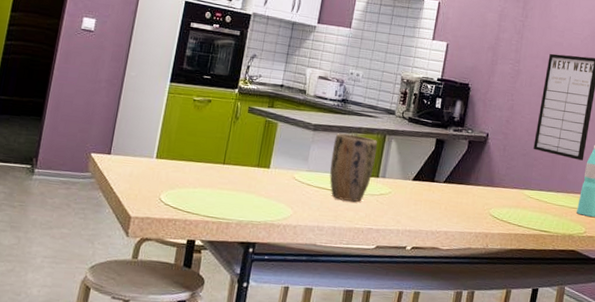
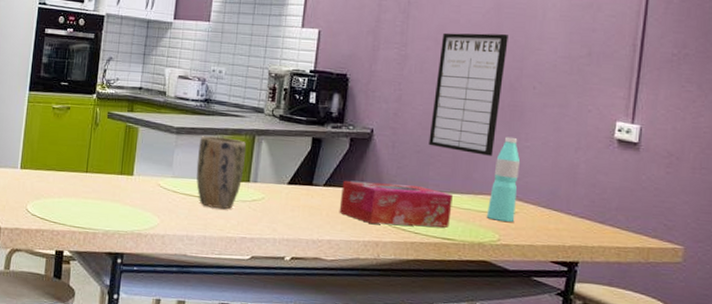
tissue box: none [456,178,550,221] -> present [339,180,453,228]

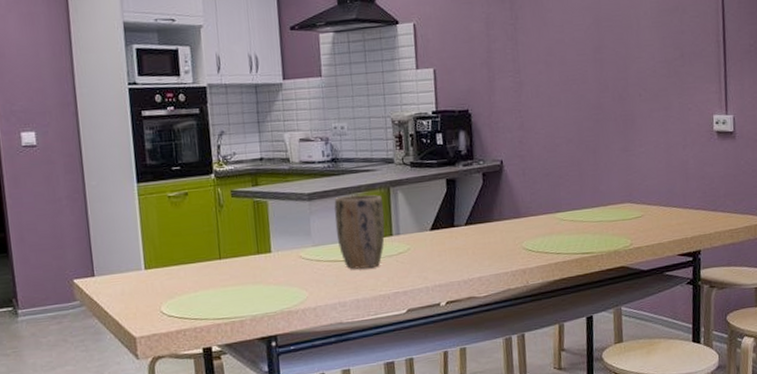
tissue box: present [339,180,453,228] -> none [482,208,586,253]
writing board: present [428,32,508,156] -> none [551,48,614,168]
water bottle: present [486,136,521,222] -> none [617,145,642,227]

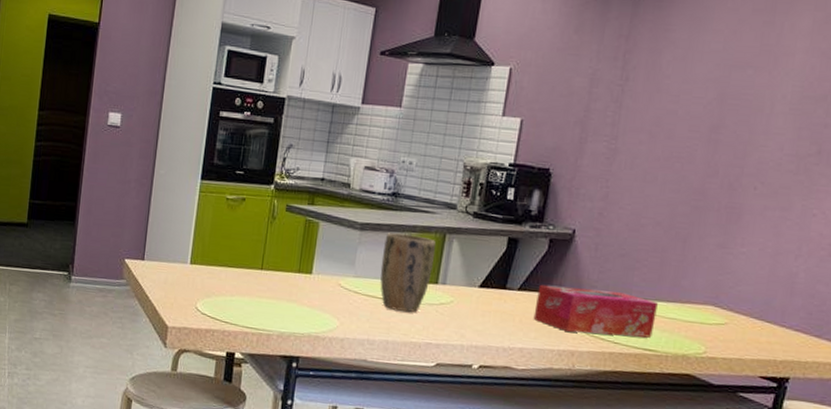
tissue box: none [482,208,586,253] -> present [533,284,658,338]

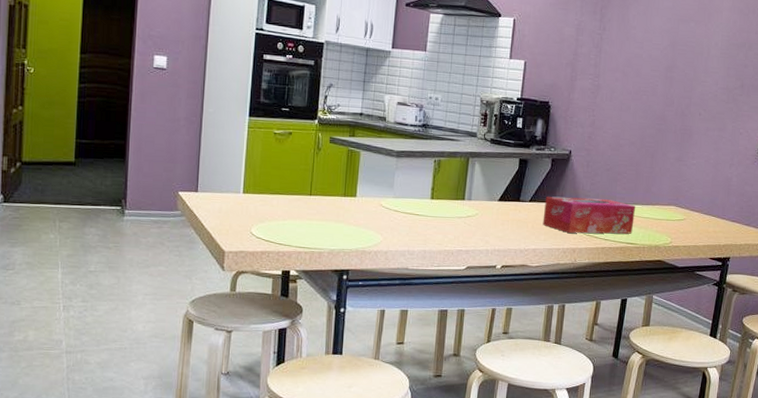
plant pot: present [380,233,436,312] -> none [416,158,462,225]

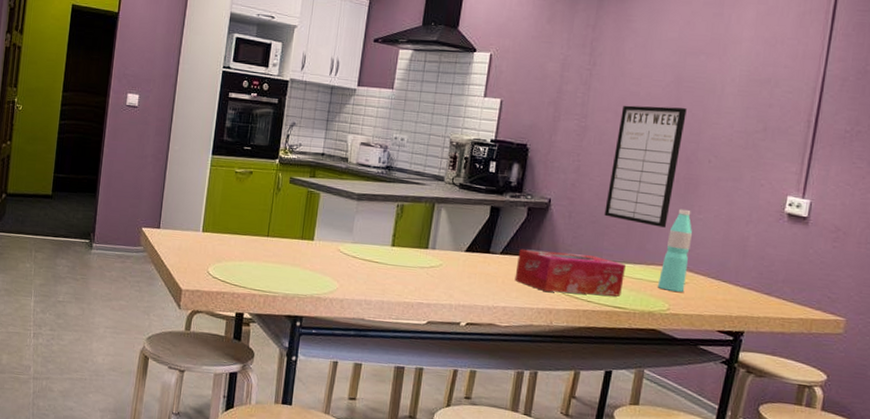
writing board: none [616,66,681,172] -> present [604,105,687,228]
water bottle: none [661,155,689,227] -> present [657,209,693,292]

